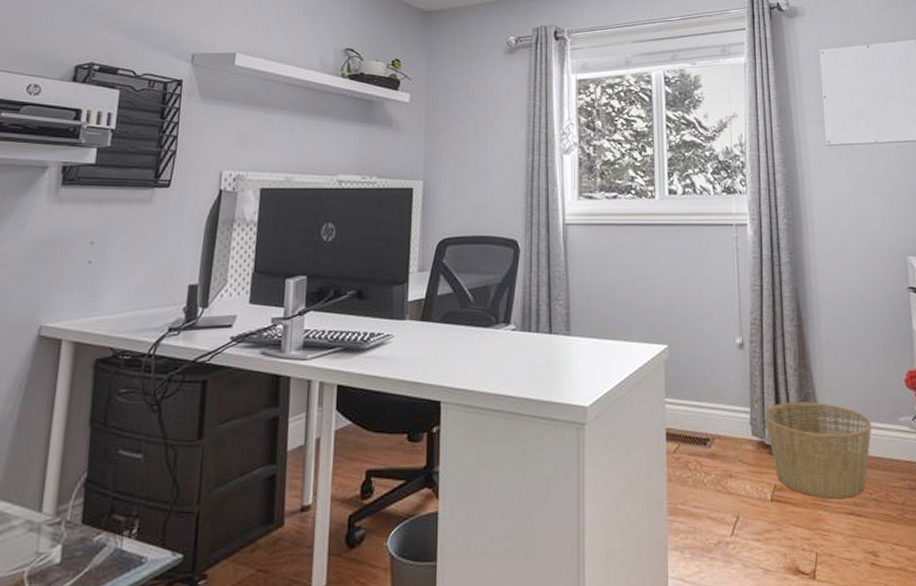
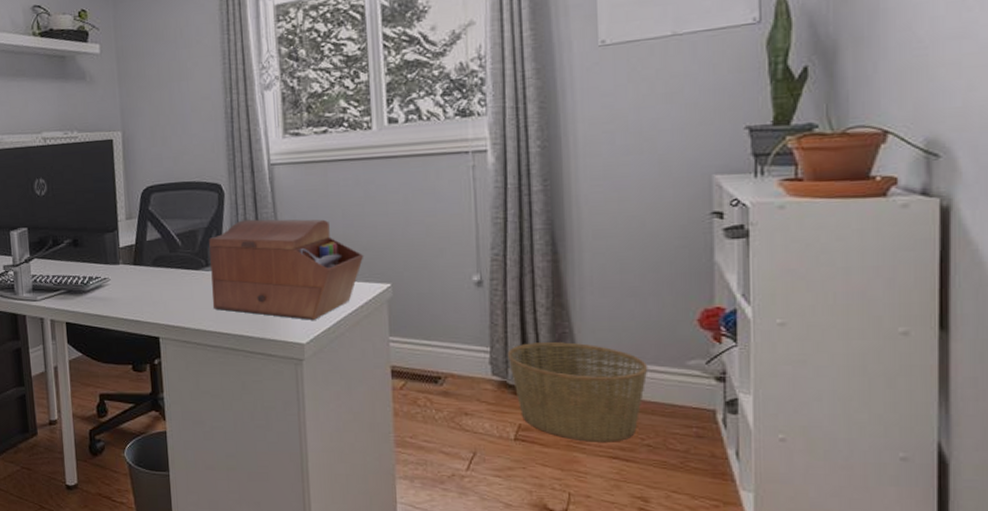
sewing box: none [501,277,645,382] -> present [209,219,364,320]

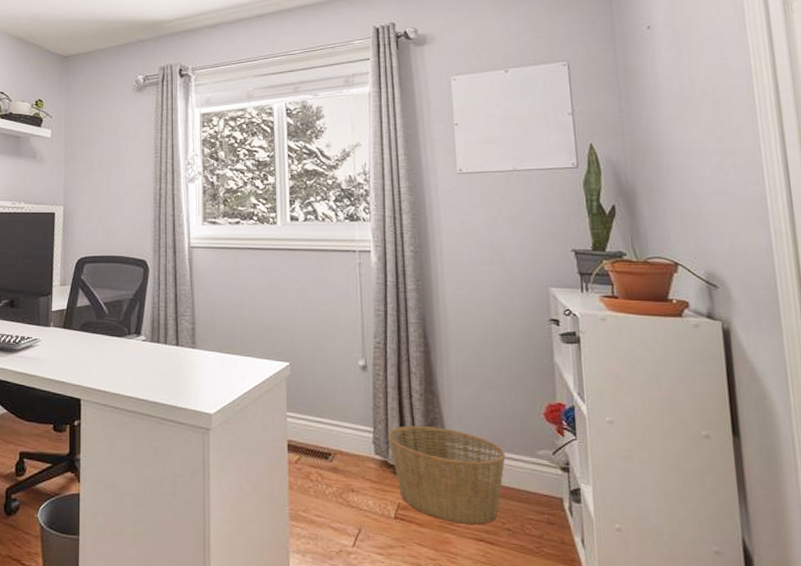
sewing box: present [209,219,364,320] -> none [133,294,267,392]

